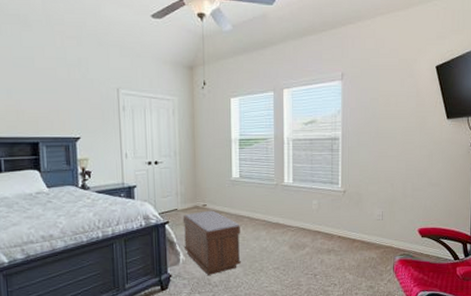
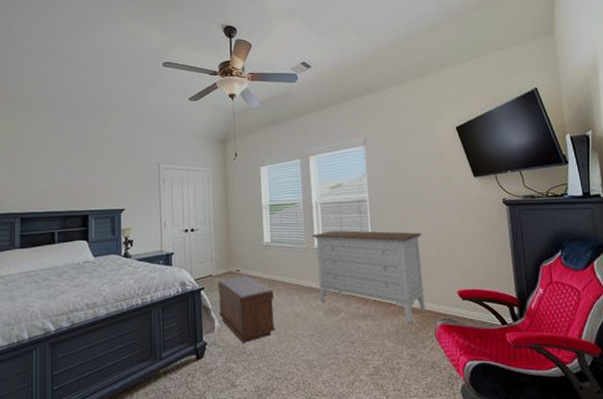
dresser: none [281,167,390,258] -> present [312,230,426,324]

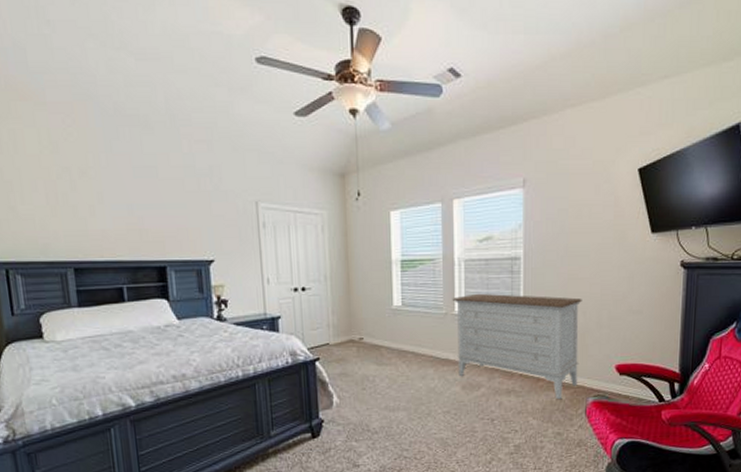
bench: present [217,275,275,343] -> none [335,344,405,420]

